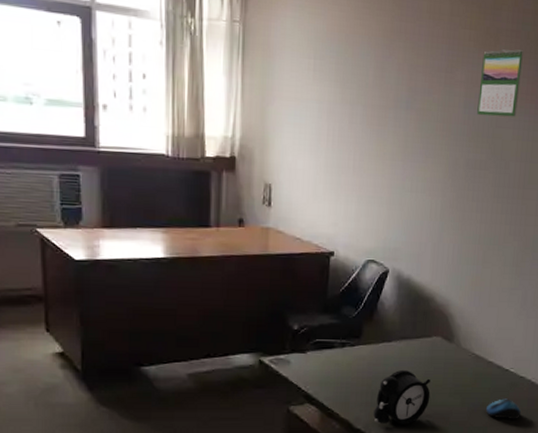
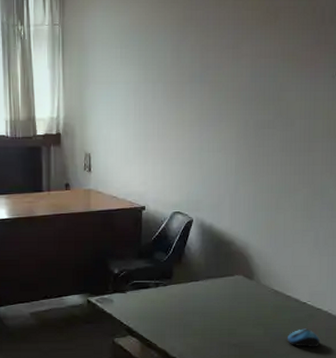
alarm clock: present [373,369,431,425] -> none [186,304,236,353]
calendar: present [477,49,524,117] -> none [263,22,302,82]

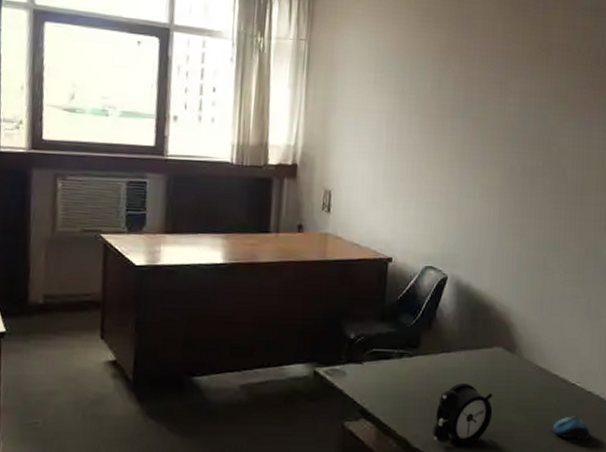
alarm clock: none [186,304,236,353] -> present [432,382,493,444]

